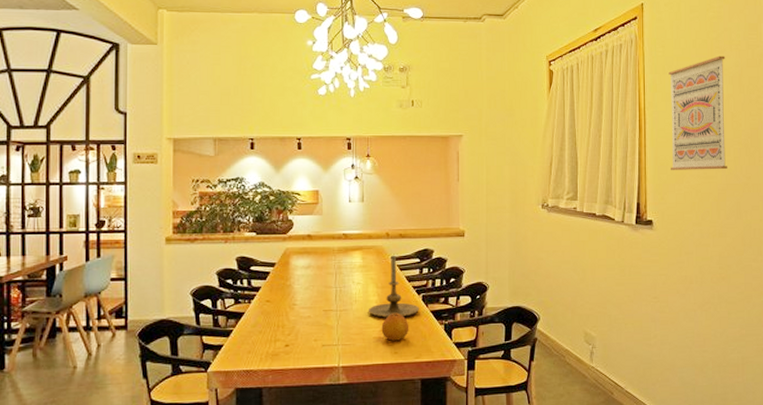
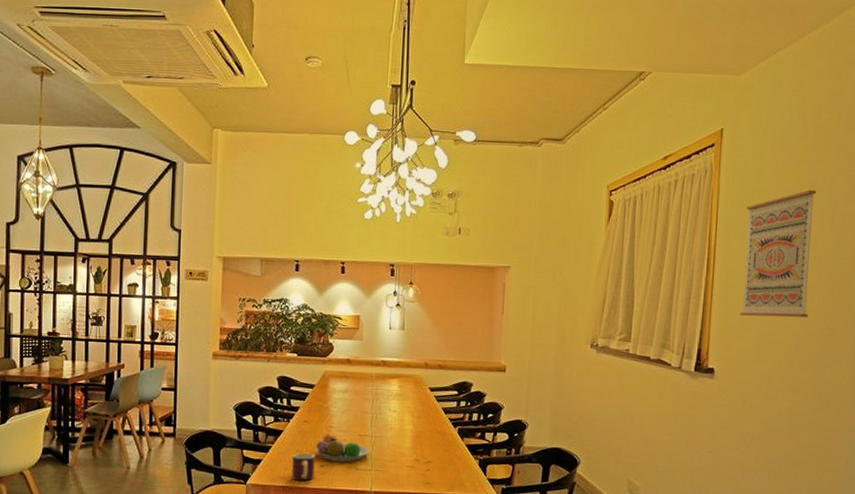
mug: none [256,333,279,364] -> present [292,452,315,482]
fruit bowl: none [279,312,335,340] -> present [315,434,370,462]
candle holder: present [368,255,420,318] -> none [402,385,455,449]
fruit: present [381,312,409,341] -> none [415,443,443,472]

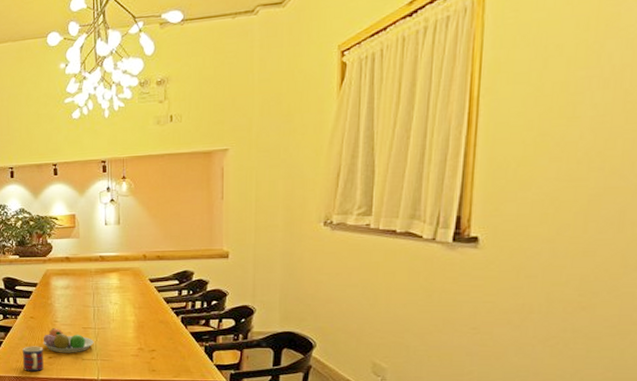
wall art: present [740,189,817,318] -> none [513,9,623,174]

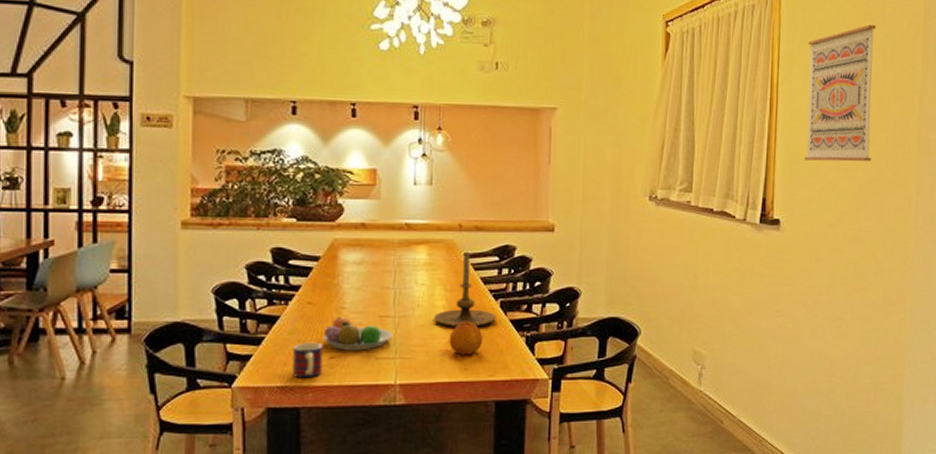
candle holder: none [125,276,179,337] -> present [433,251,497,327]
fruit: none [139,332,168,359] -> present [449,321,483,355]
wall art: none [513,9,623,174] -> present [804,24,876,162]

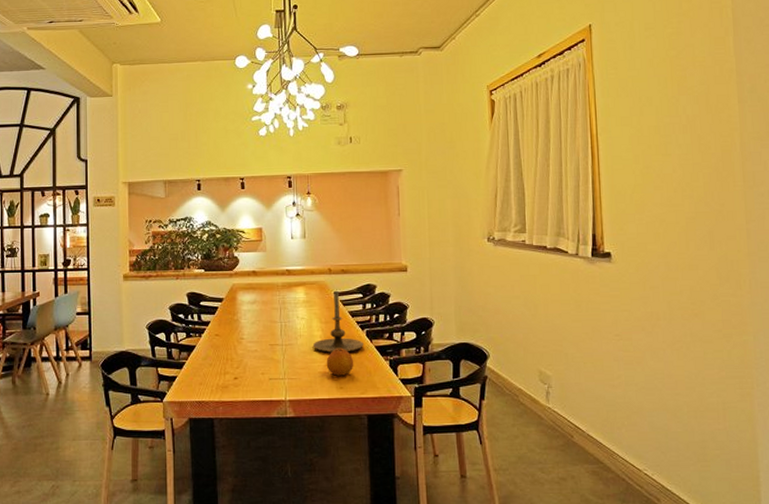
mug: present [293,342,323,379] -> none [207,366,229,395]
fruit bowl: present [323,317,392,351] -> none [228,346,281,373]
wall art: present [804,24,876,162] -> none [623,74,696,199]

